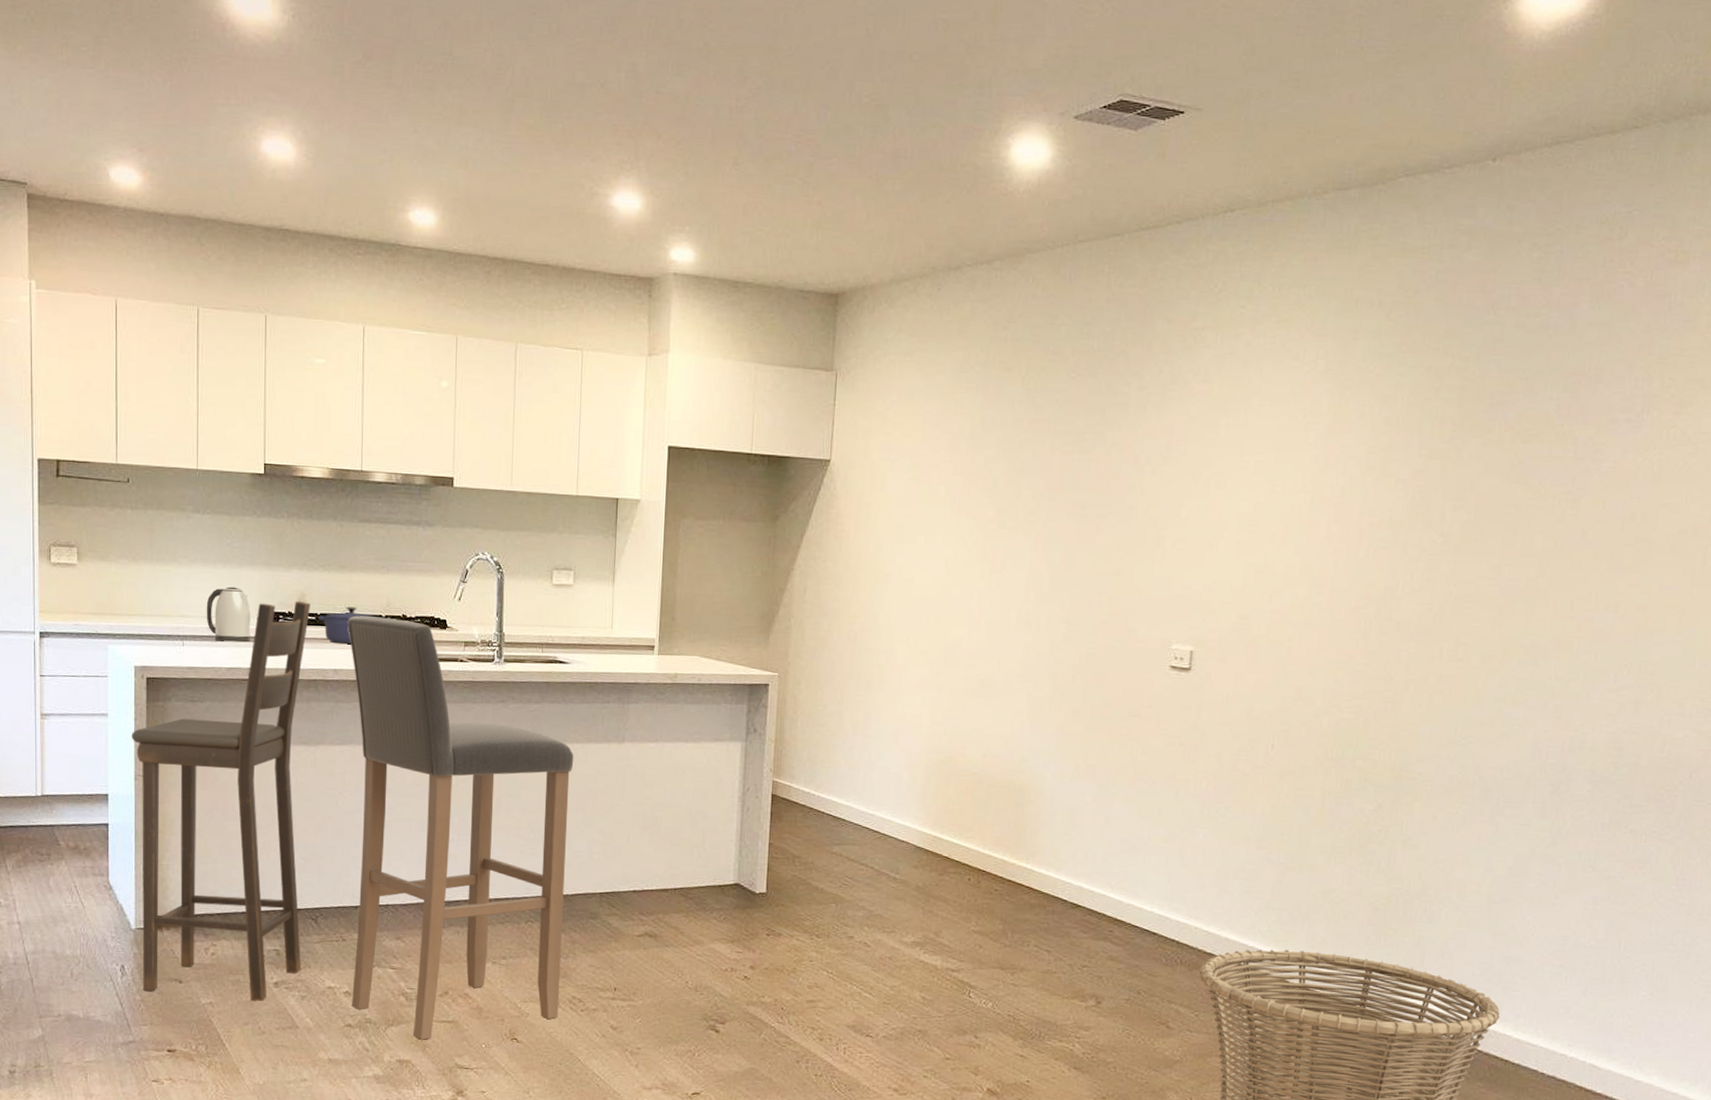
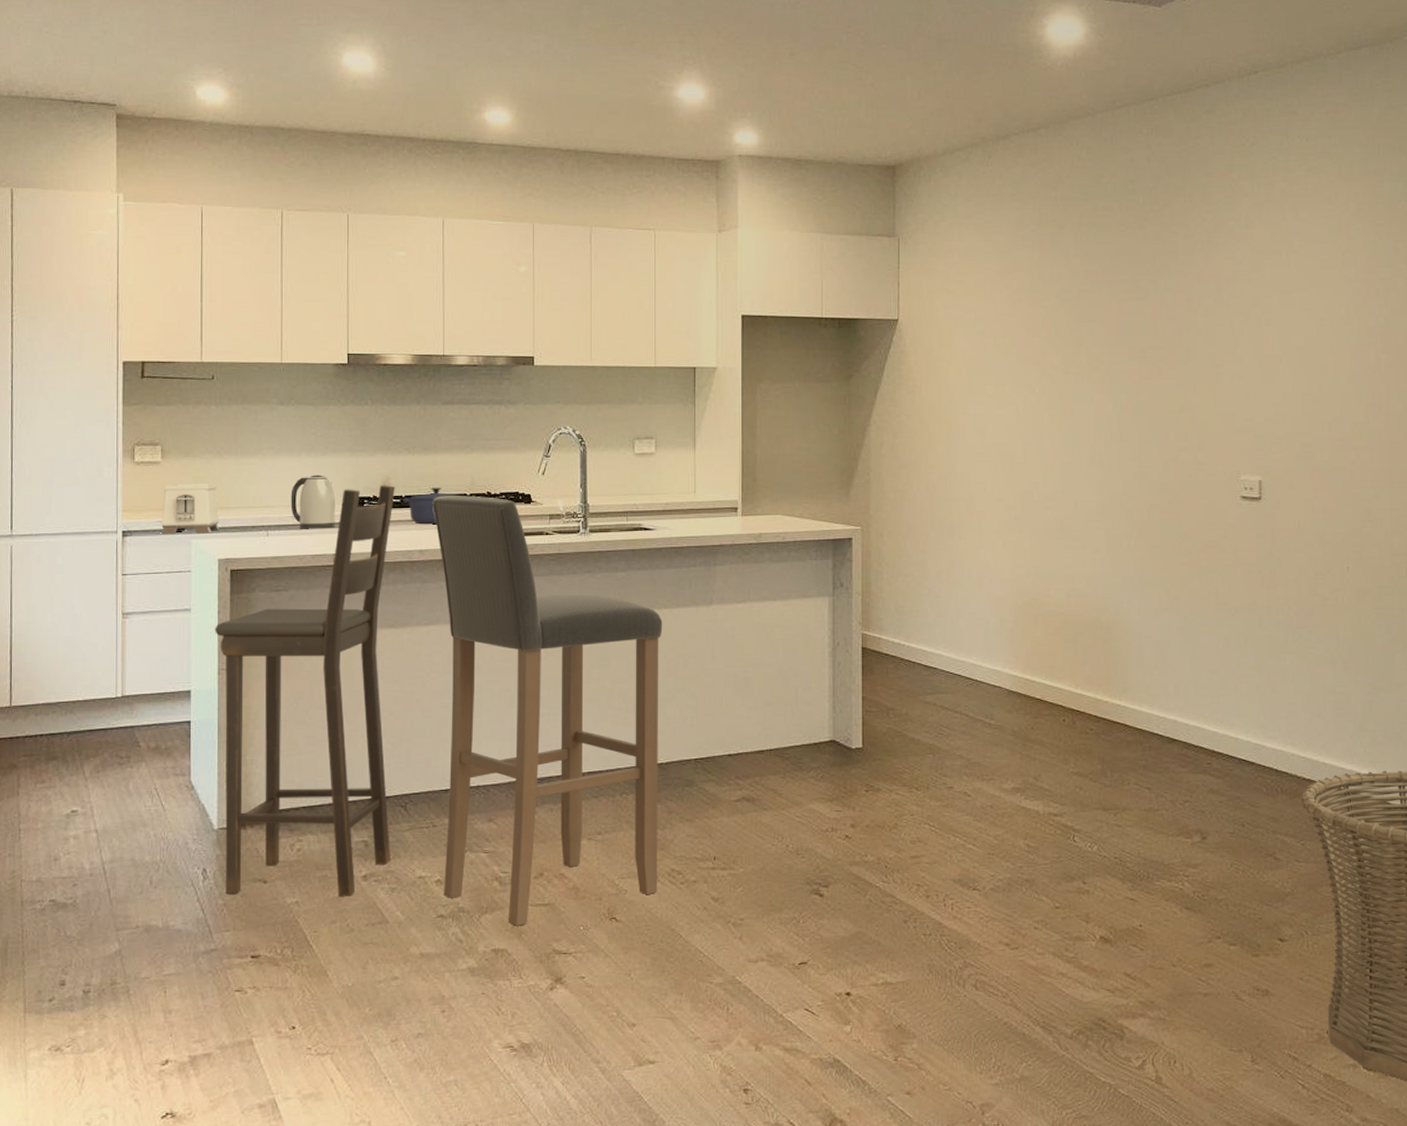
toaster: none [78,587,136,640] -> present [161,484,220,535]

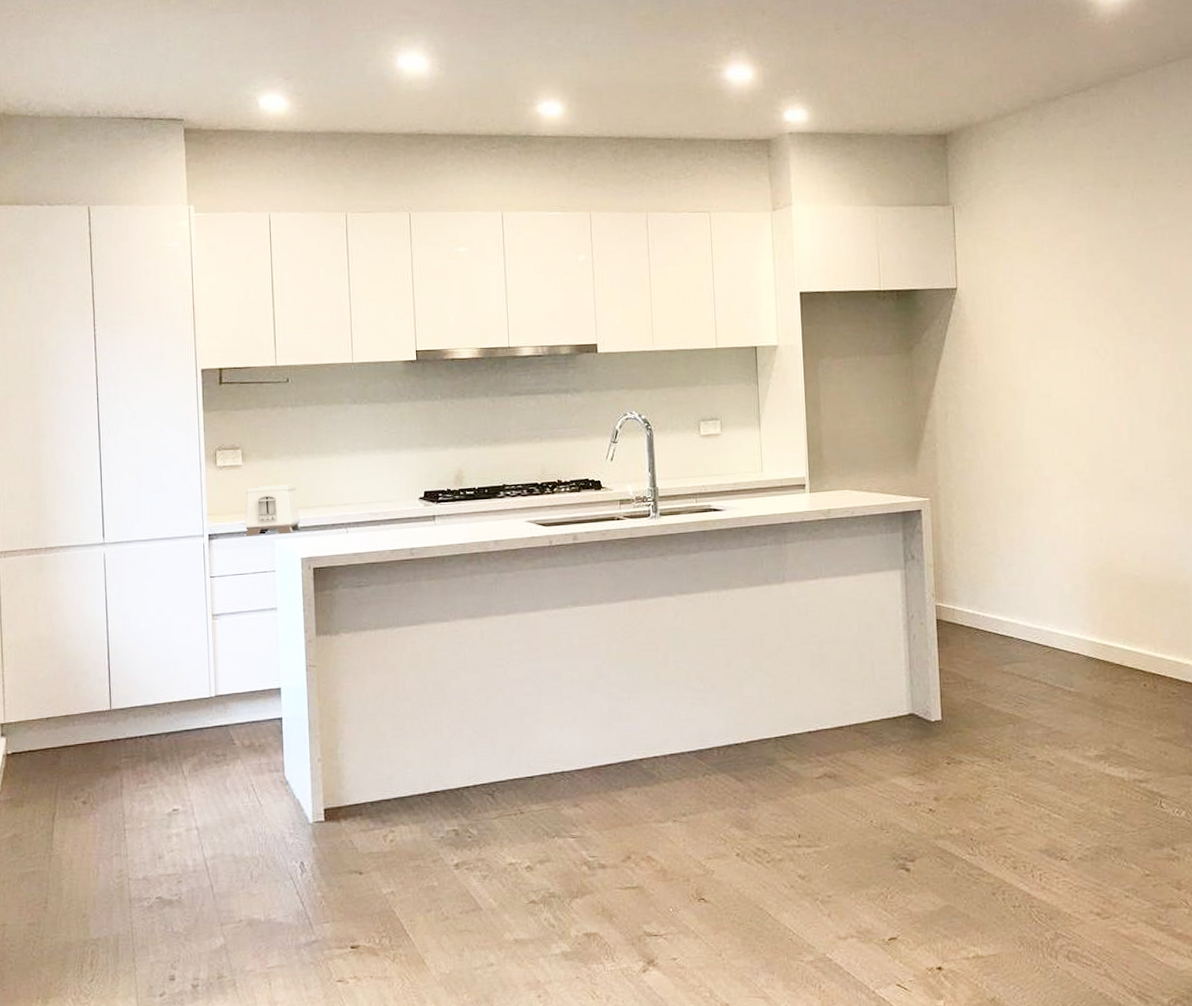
bar stool: present [215,485,395,897] -> none [301,478,481,886]
kettle: present [290,475,336,529] -> none [367,470,412,525]
cooking pot: present [403,487,459,525] -> none [477,478,531,516]
bar stool: present [433,495,663,926] -> none [505,484,745,910]

